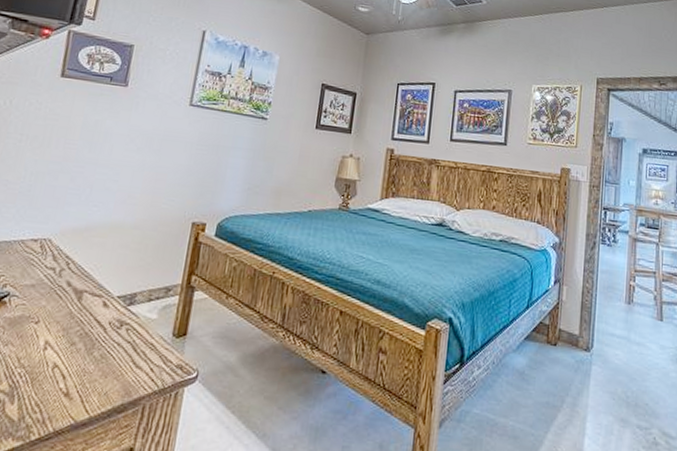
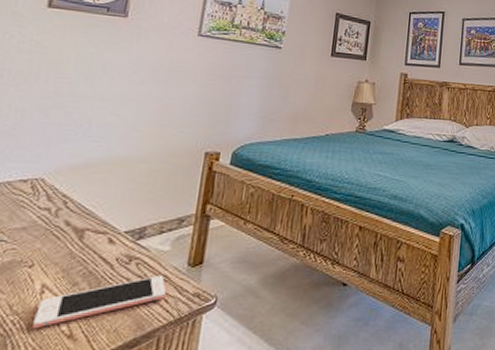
cell phone: none [36,343,153,384] -> present [32,276,167,329]

